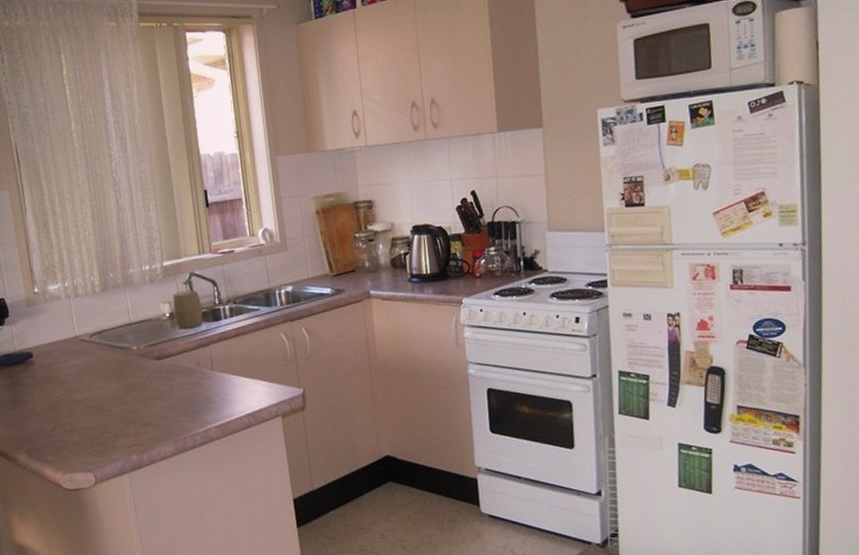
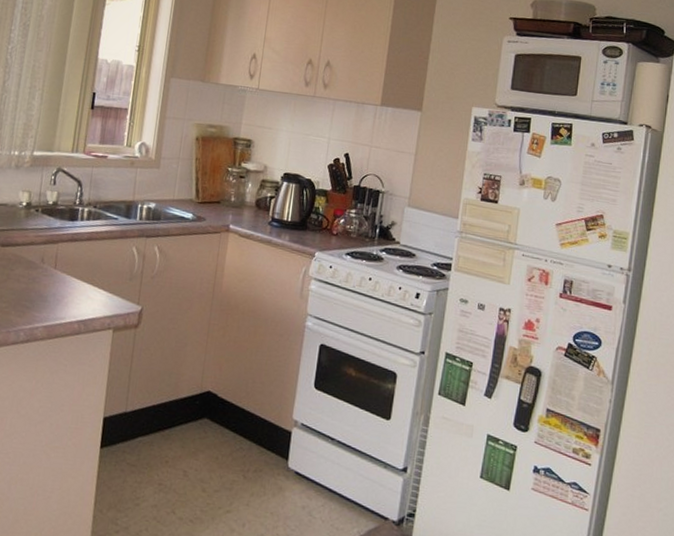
soap dispenser: present [172,280,203,329] -> none [30,174,62,223]

